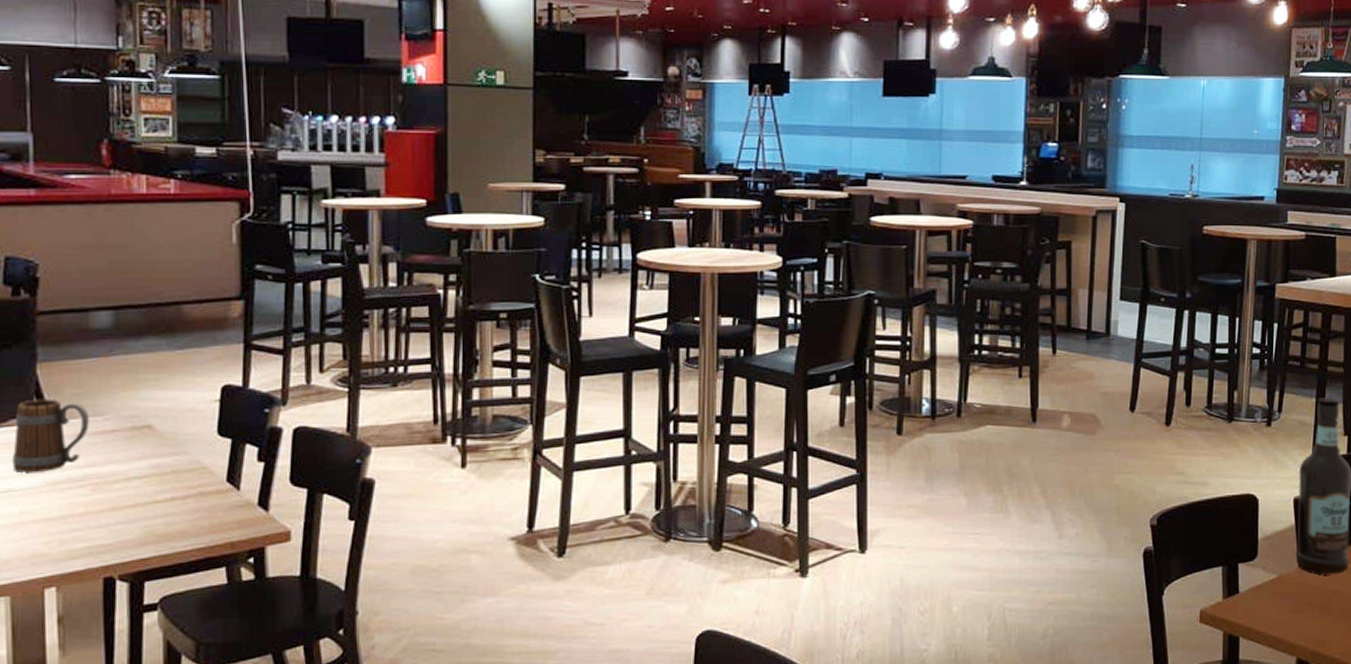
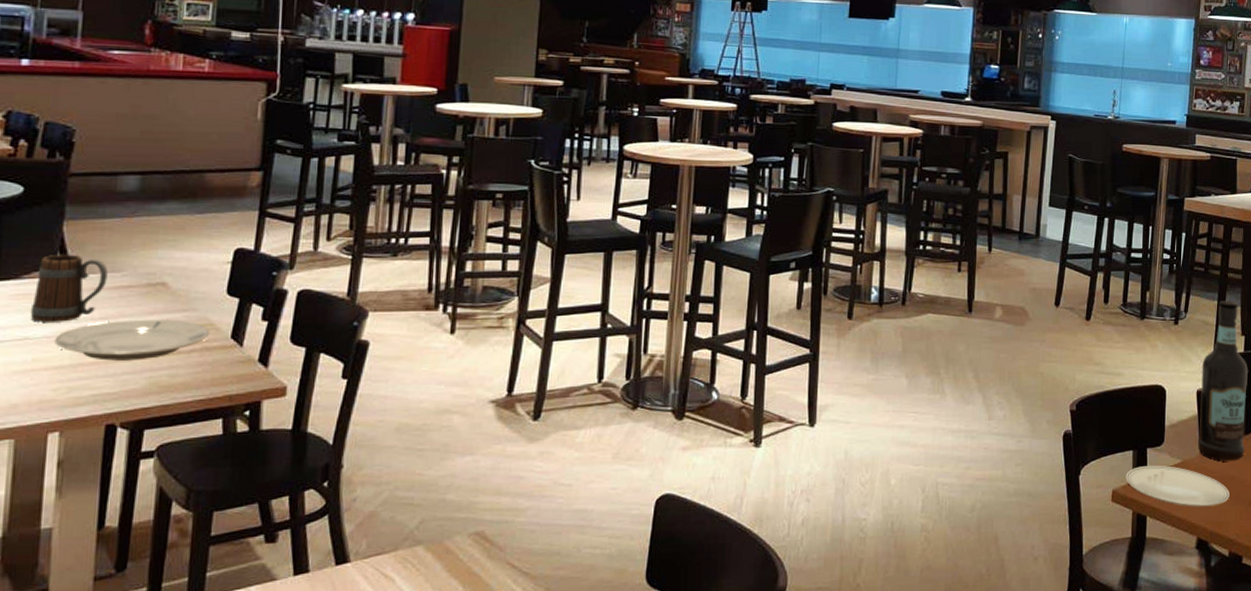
plate: none [41,464,204,511] -> present [54,319,210,361]
plate: none [1215,581,1333,626] -> present [1126,465,1230,507]

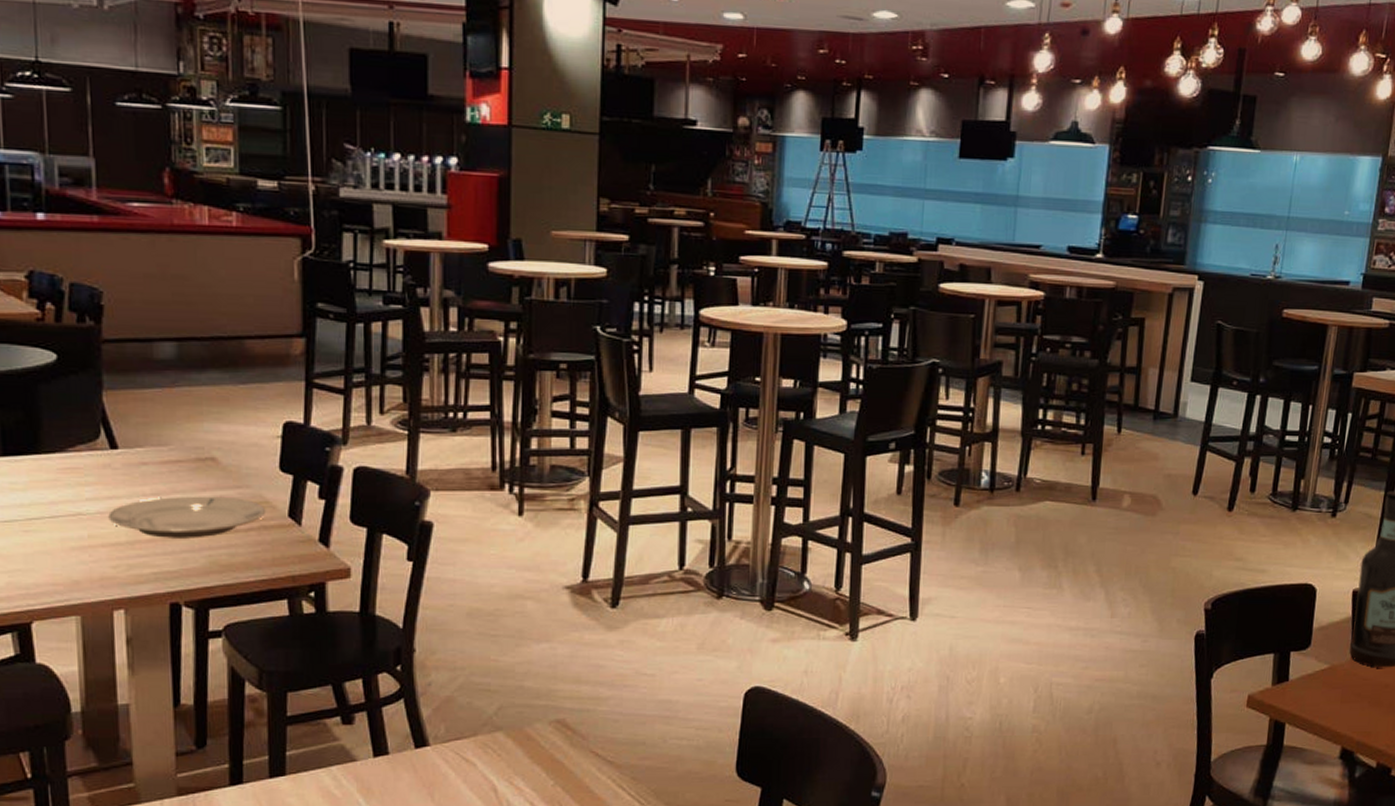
beer mug: present [30,254,108,322] -> none [79,426,155,498]
plate: present [1126,465,1230,507] -> none [1264,670,1383,715]

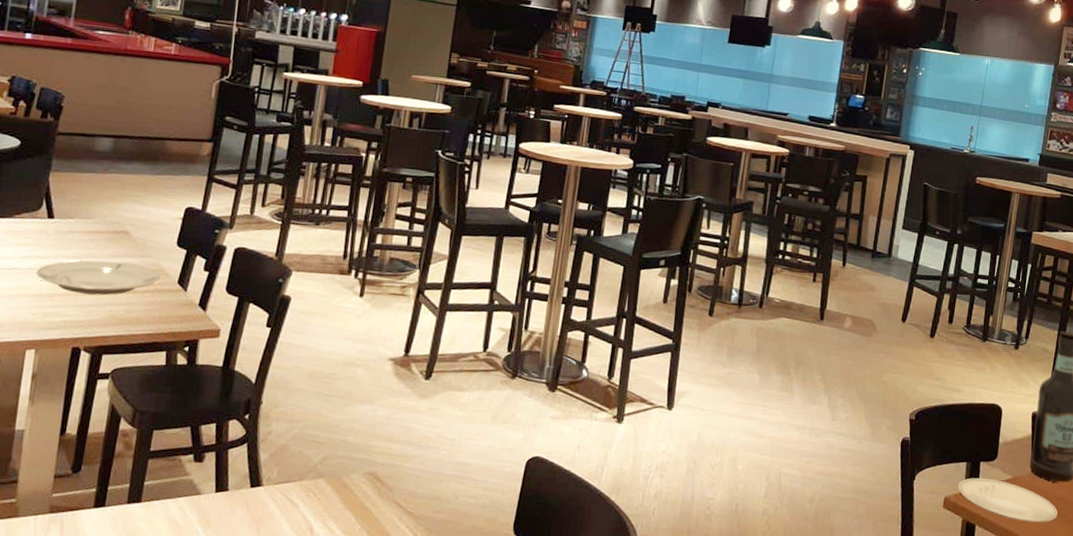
plate: none [1264,670,1383,715] -> present [958,477,1058,523]

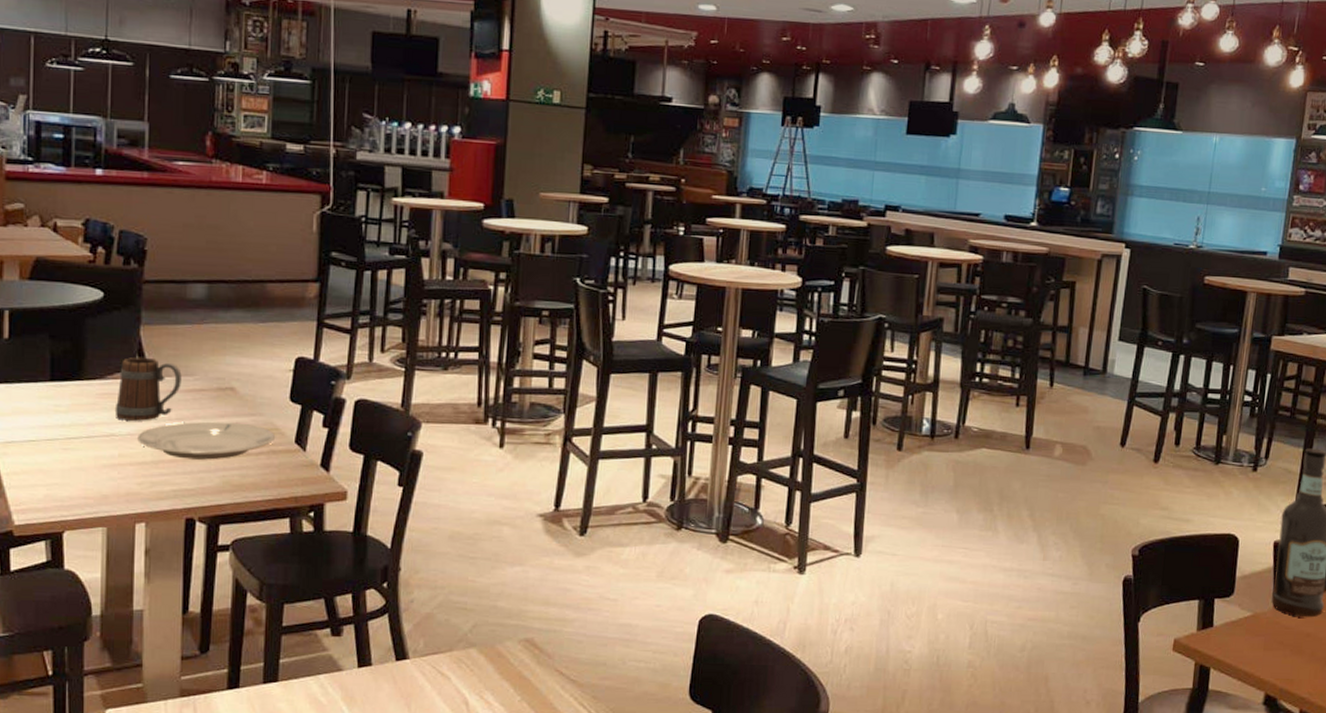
beer mug: none [18,199,83,257] -> present [114,357,182,421]
plate: present [958,477,1058,523] -> none [1189,616,1305,663]

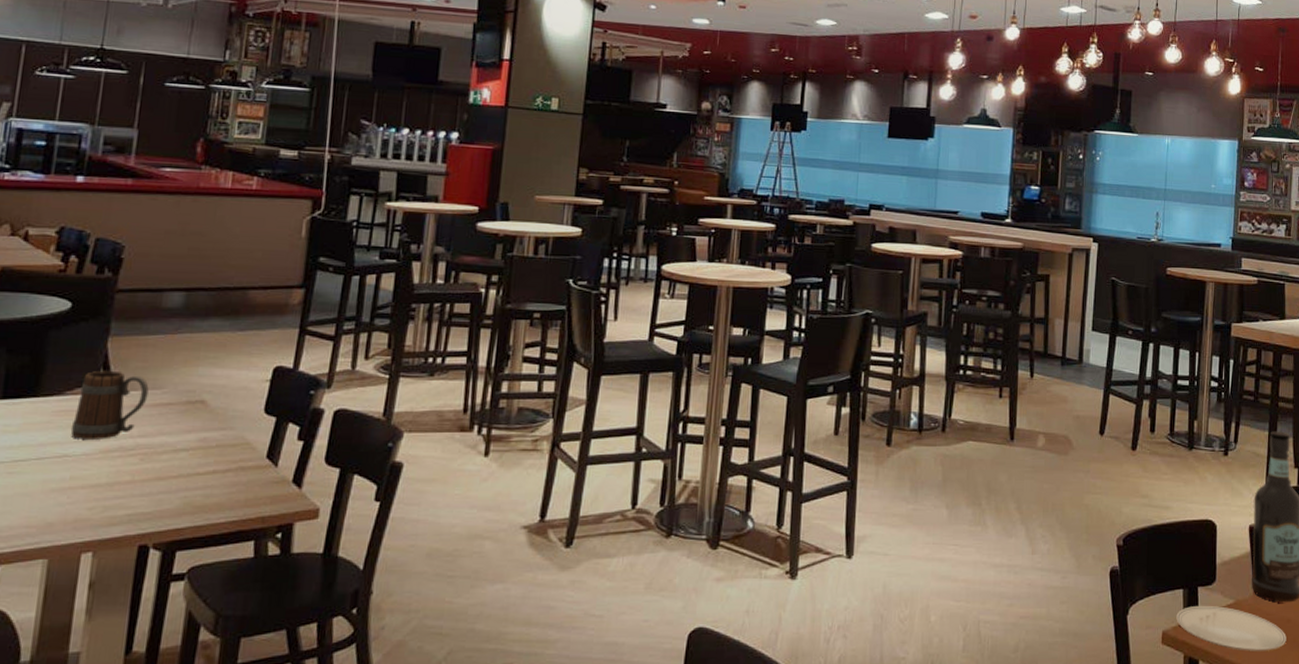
plate: present [137,421,276,460] -> none [93,437,246,480]
plate: none [1189,616,1305,663] -> present [1176,605,1286,651]

